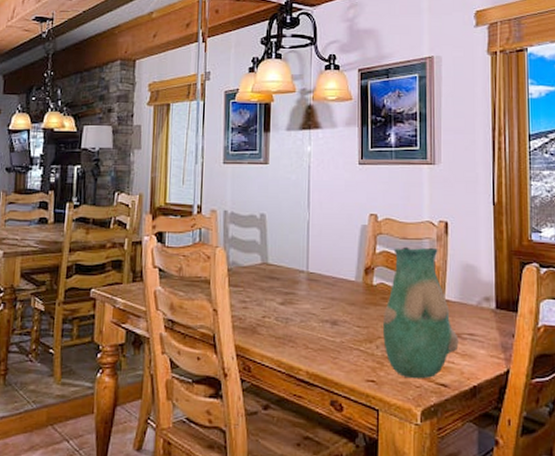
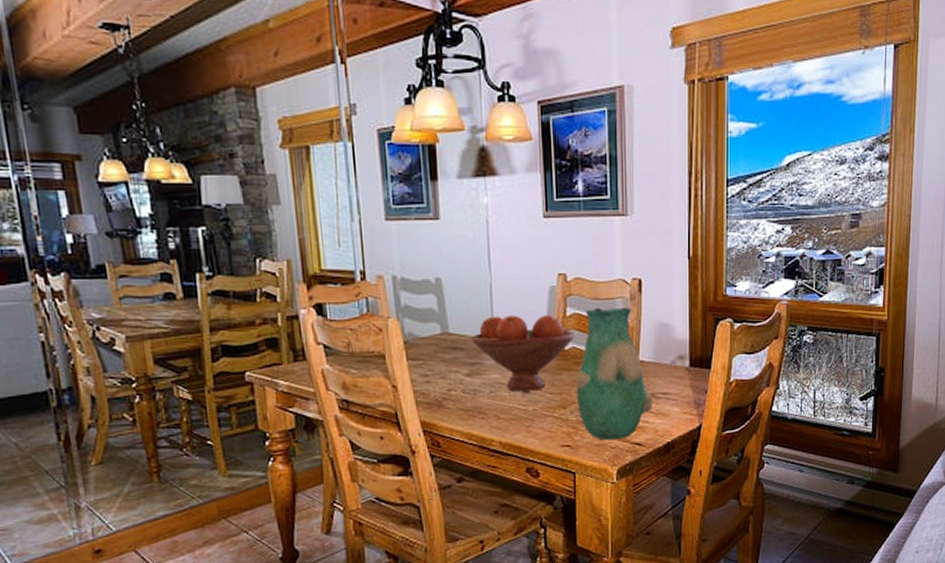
fruit bowl: none [288,250,384,323] -> present [472,315,575,392]

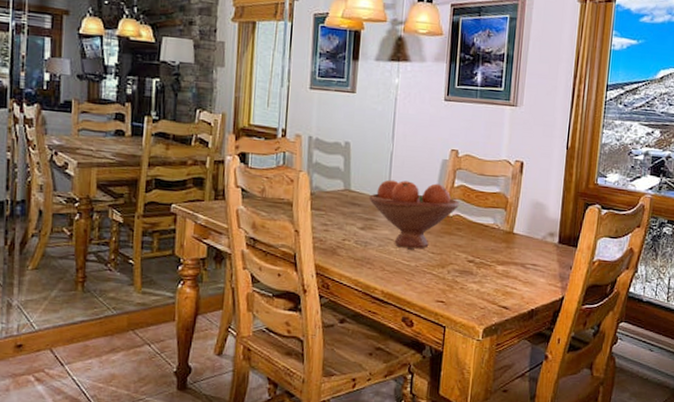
vase: present [577,307,653,441] -> none [454,182,523,302]

